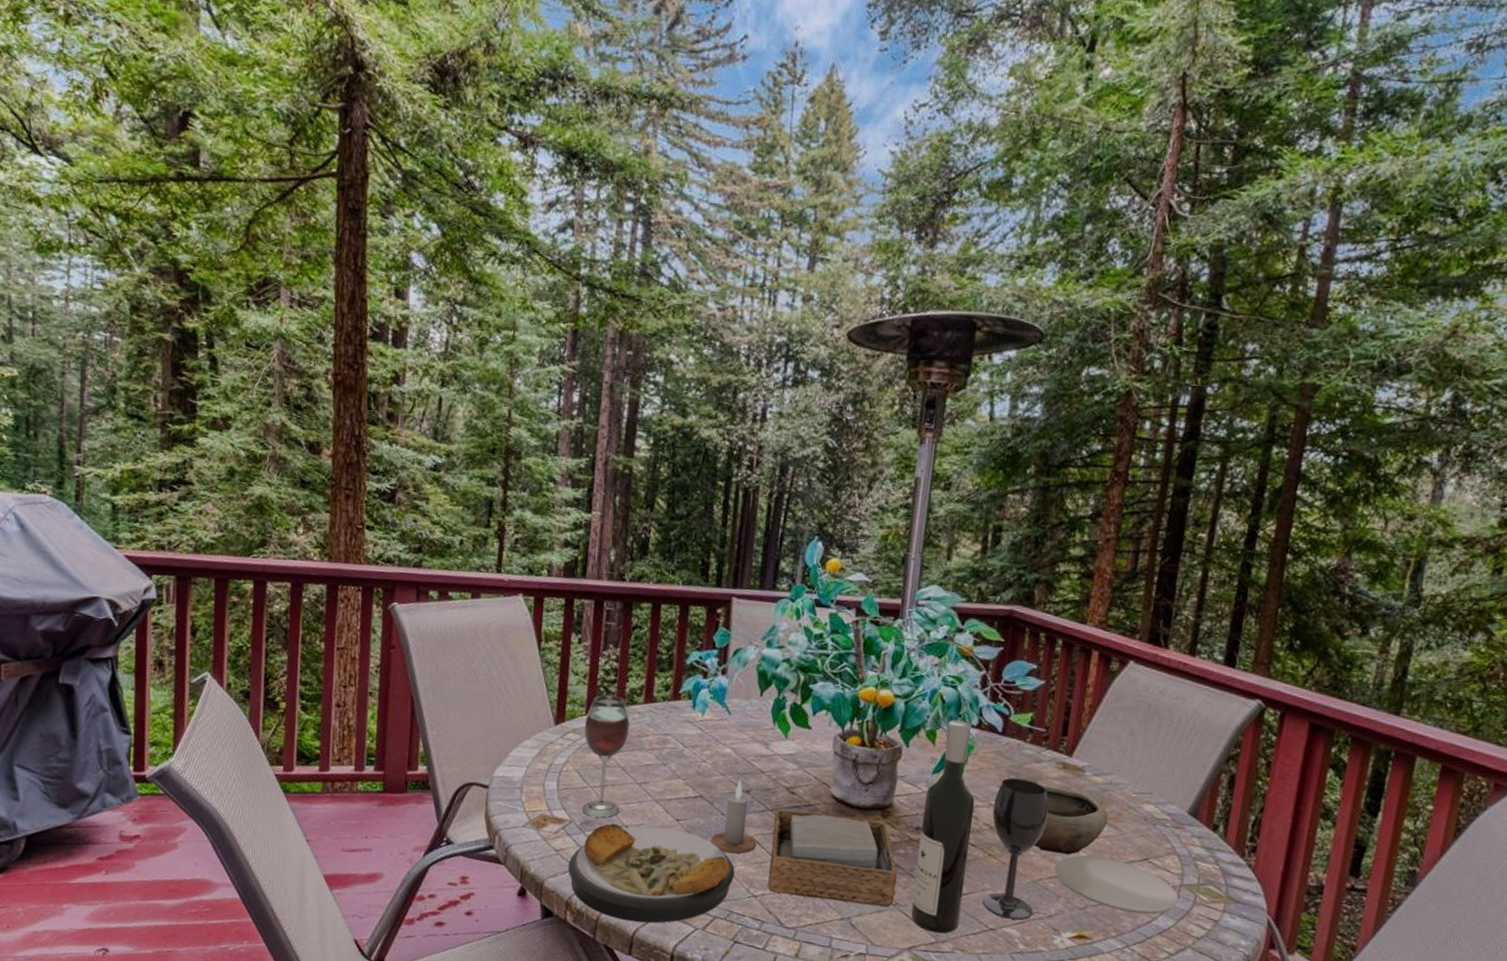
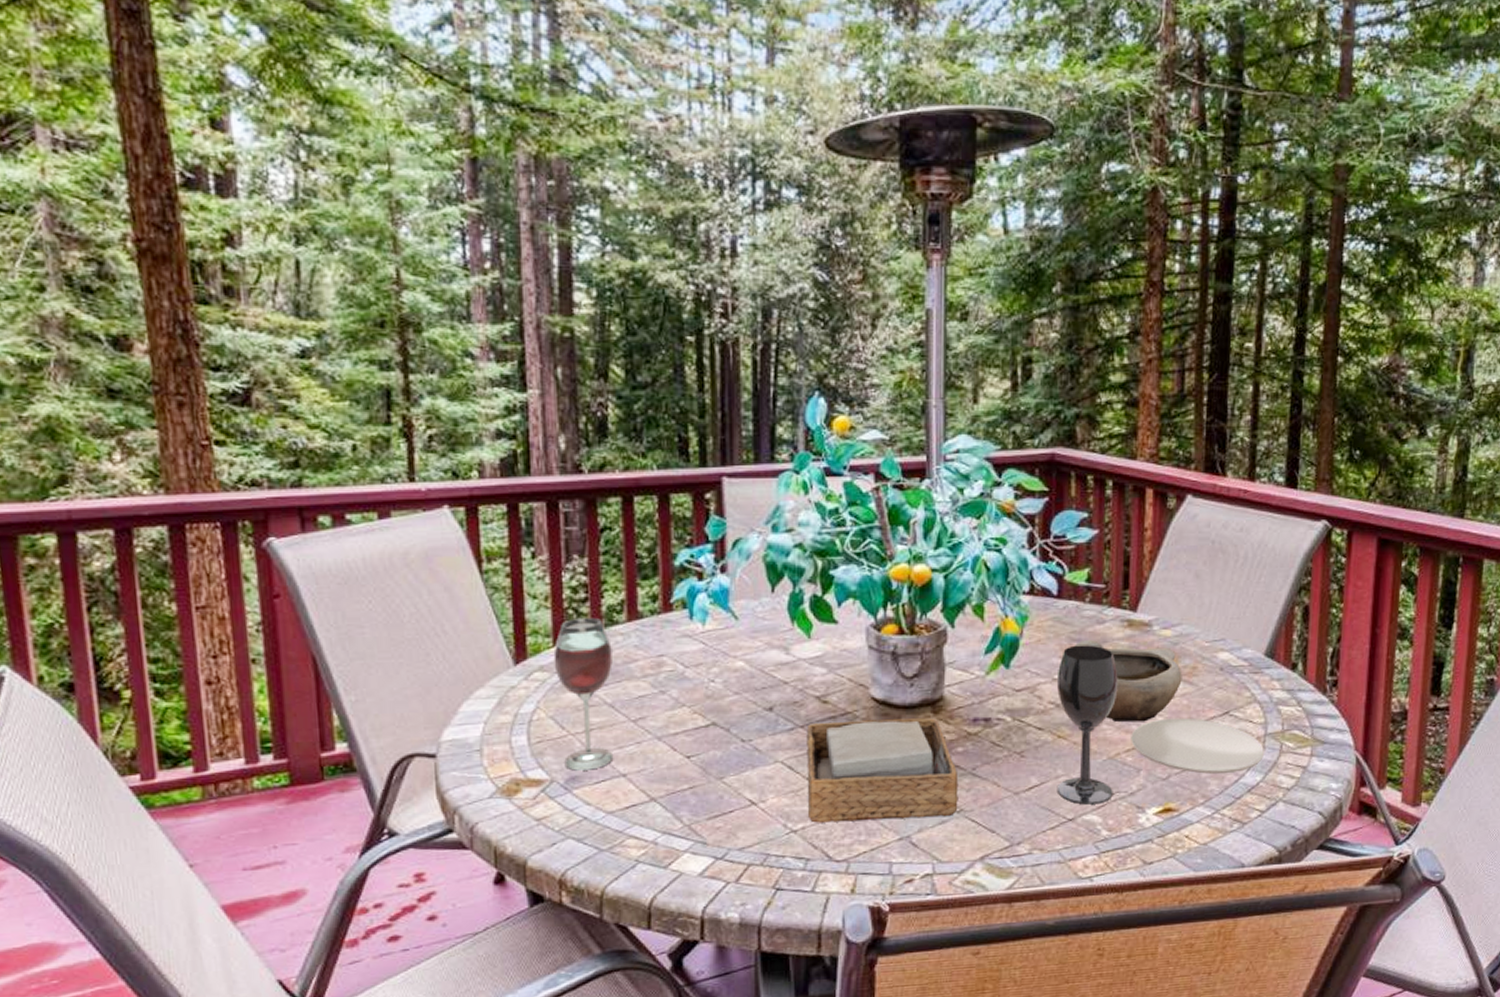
plate: present [568,823,735,924] -> none [555,769,766,890]
candle: present [710,780,757,854] -> none [732,697,789,786]
bottle: present [911,719,975,934] -> none [978,588,1037,836]

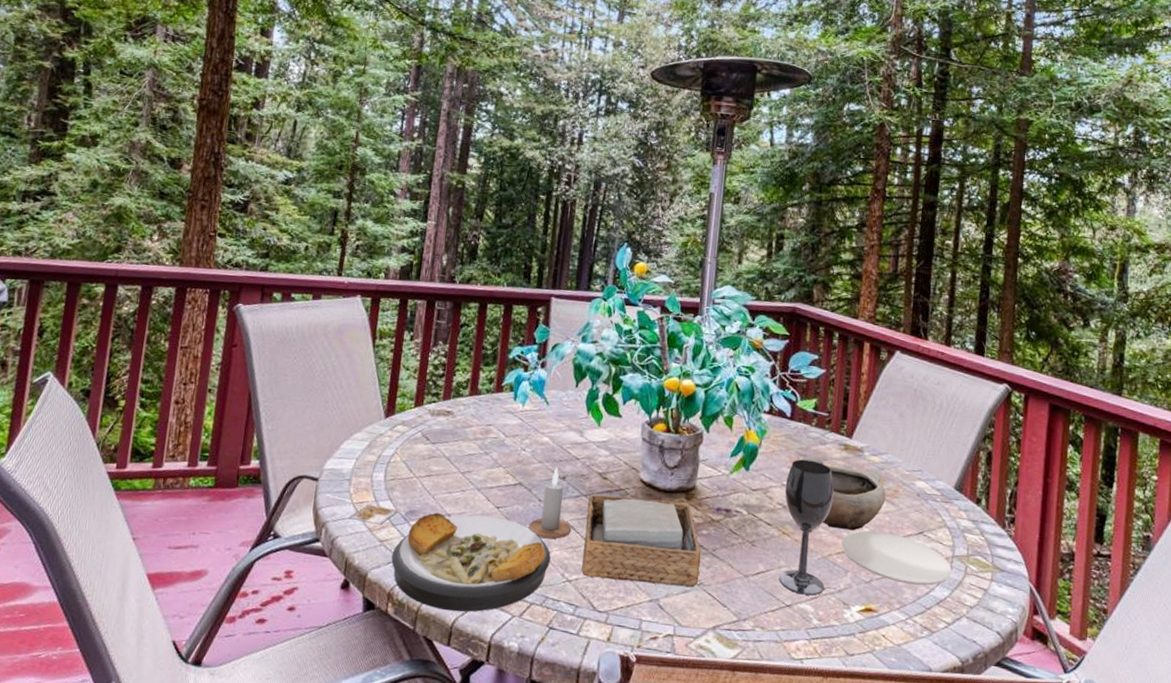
wineglass: present [553,617,614,771] -> none [407,388,456,508]
plate: none [555,769,766,890] -> present [391,512,551,612]
candle: none [732,697,789,786] -> present [528,467,572,539]

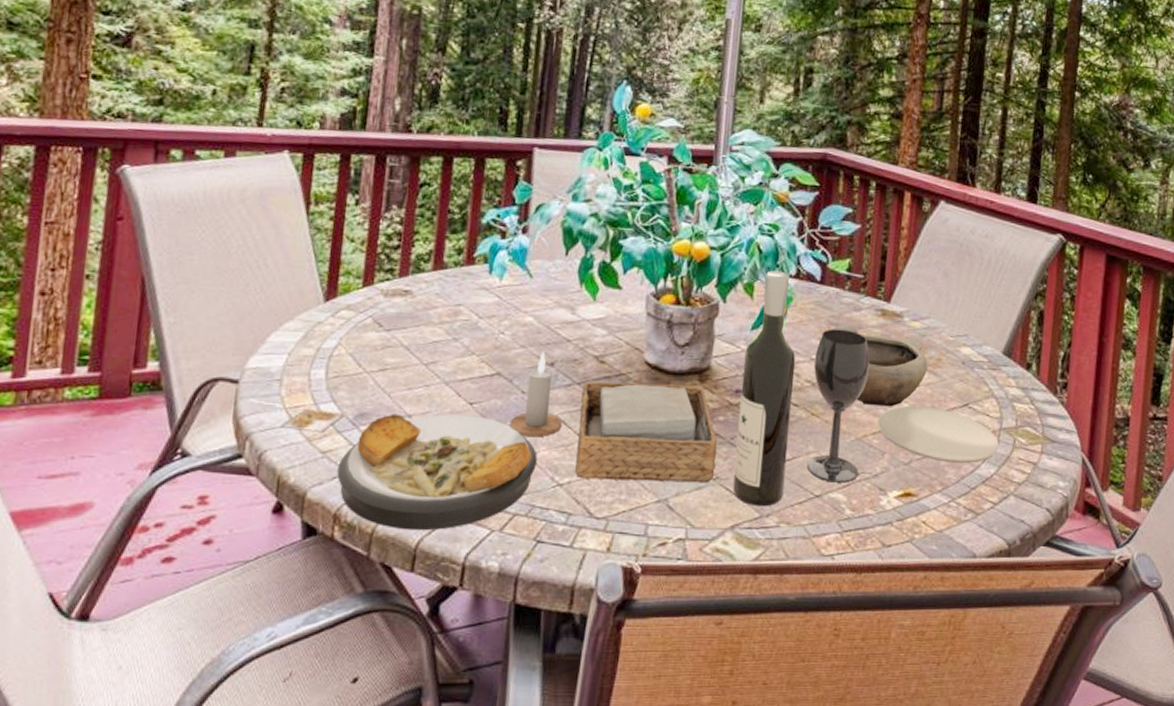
bottle: none [714,406,769,612] -> present [733,270,796,507]

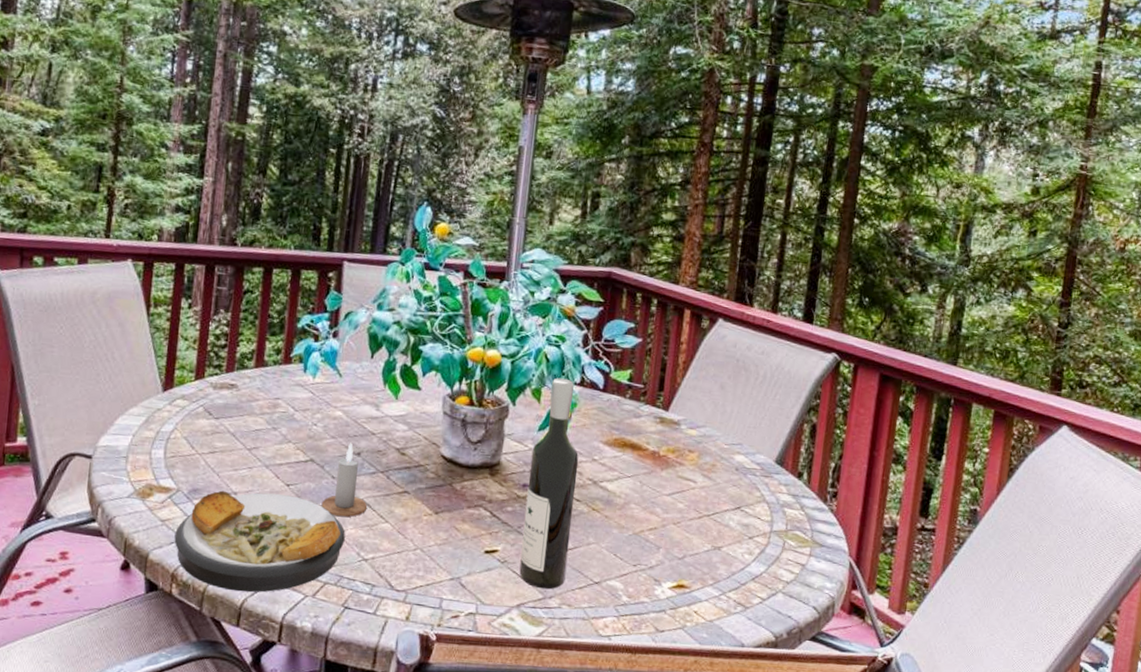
napkin holder: present [575,381,717,483] -> none [378,470,506,566]
wine glass: present [806,329,870,483] -> none [587,433,648,573]
ceramic bowl: present [833,325,928,407] -> none [614,430,703,506]
plate: present [877,405,999,463] -> none [654,505,769,562]

